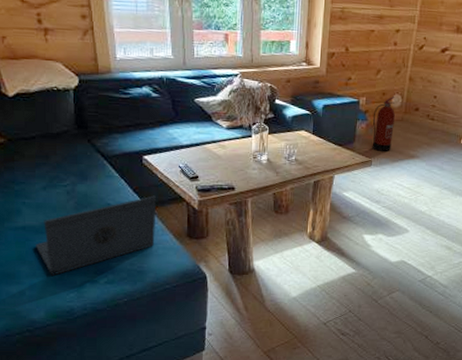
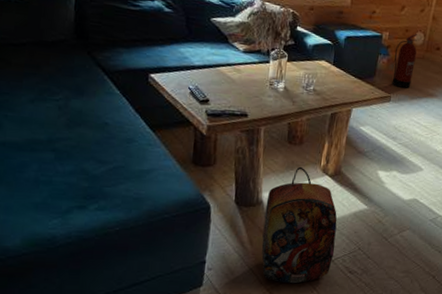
laptop: present [36,195,157,276] -> none [16,117,162,199]
backpack: none [256,234,327,347] -> present [261,166,337,284]

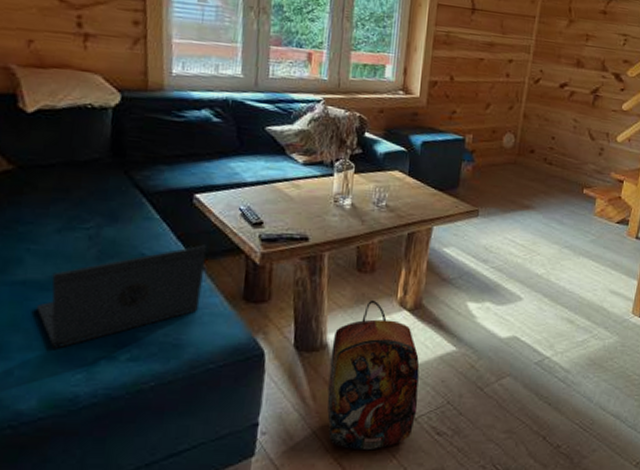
laptop: none [16,117,162,199] -> present [37,245,208,349]
fire extinguisher: present [391,34,418,88] -> none [479,135,507,200]

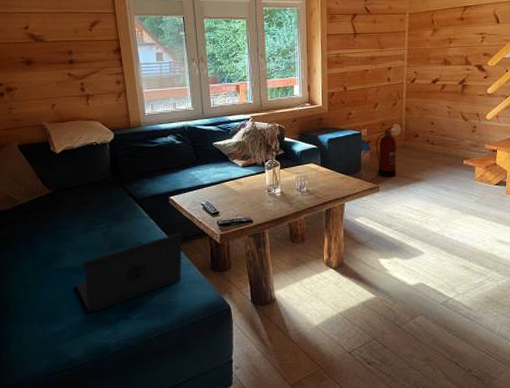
backpack: present [327,299,420,451] -> none [279,262,350,379]
fire extinguisher: none [479,135,507,200] -> present [375,126,397,177]

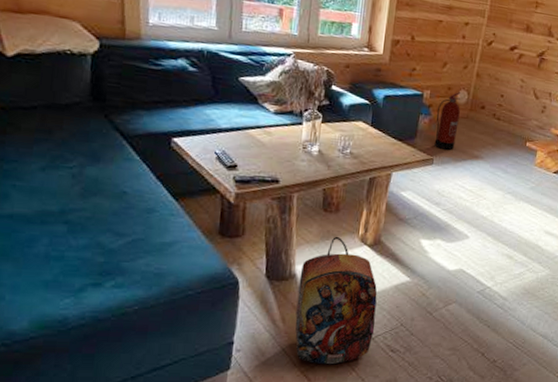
laptop: present [76,232,183,314] -> none [25,184,185,276]
backpack: none [279,262,350,379] -> present [295,236,378,365]

